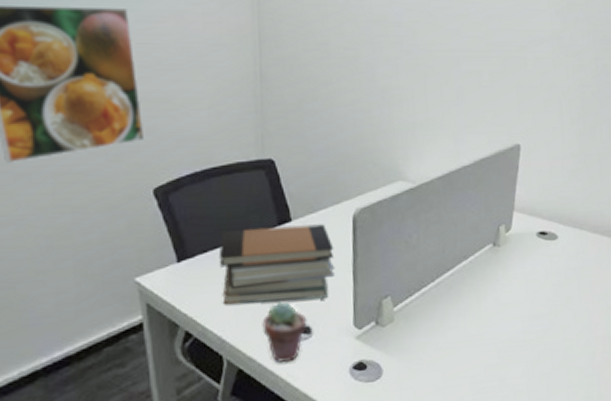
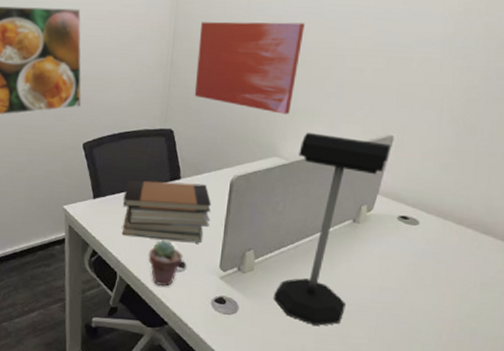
wall art: none [291,21,413,130] -> present [194,21,305,115]
desk lamp: none [420,148,519,374] -> present [273,133,391,326]

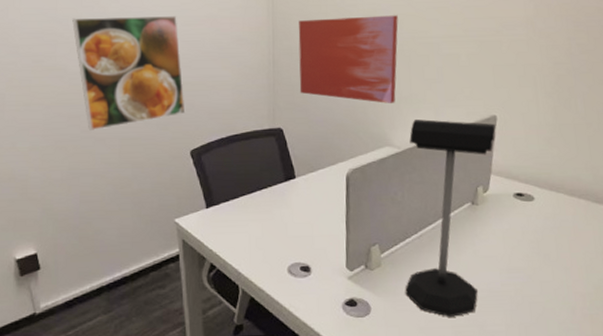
book stack: present [121,179,212,243] -> none [237,181,331,244]
potted succulent: present [148,240,183,287] -> none [270,244,307,295]

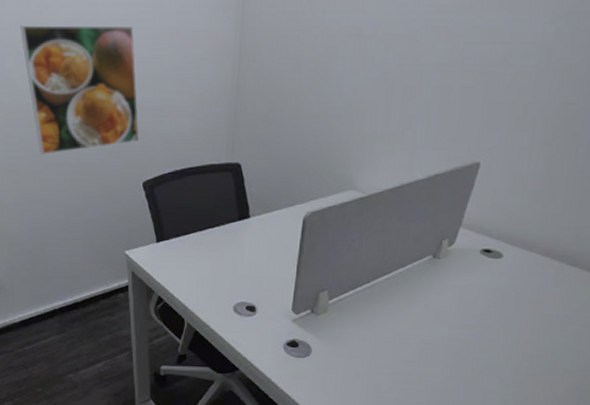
wall art: present [298,15,398,104] -> none [263,35,387,143]
desk lamp: present [405,119,496,317] -> none [348,162,477,365]

